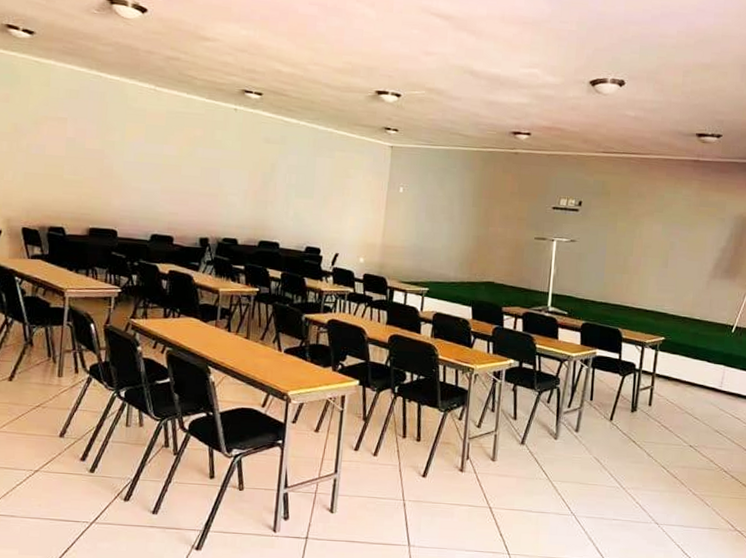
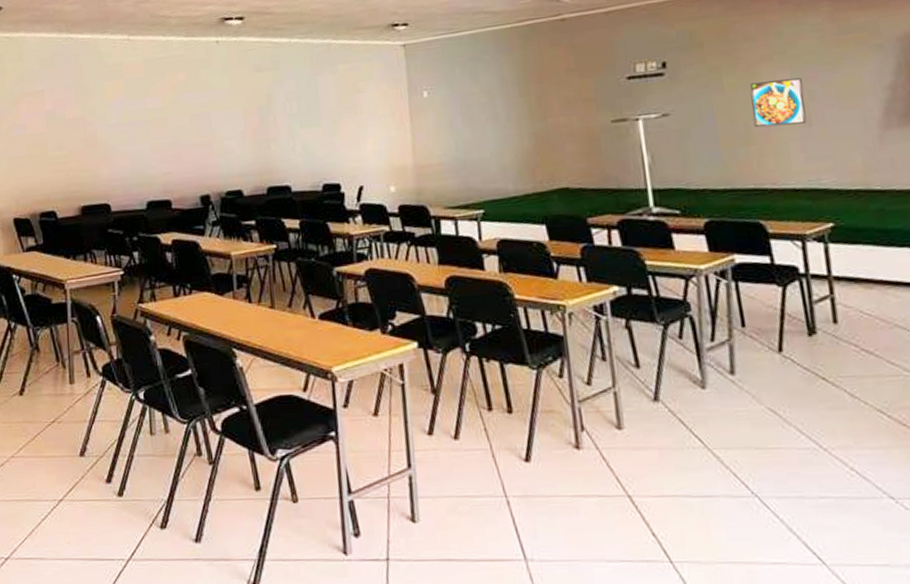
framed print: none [630,229,668,265] -> present [750,78,807,128]

